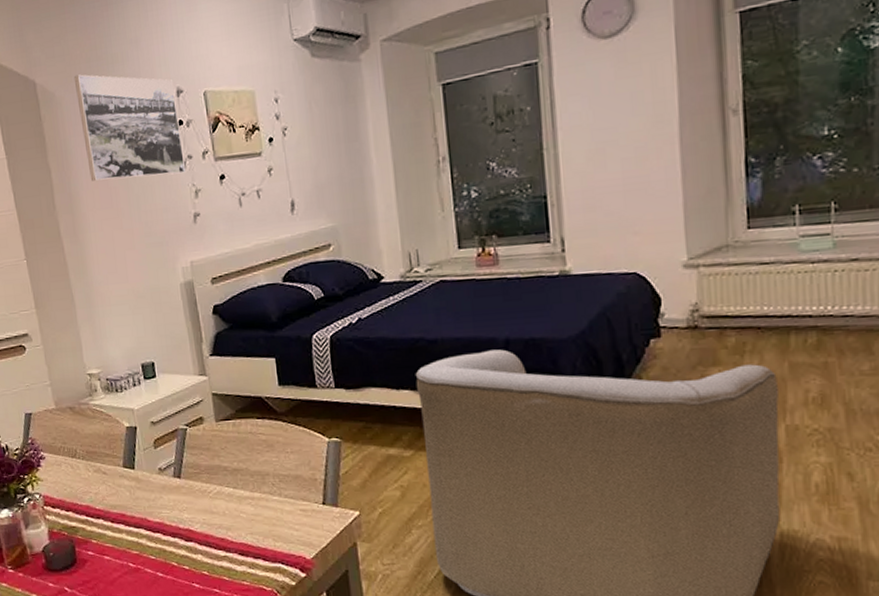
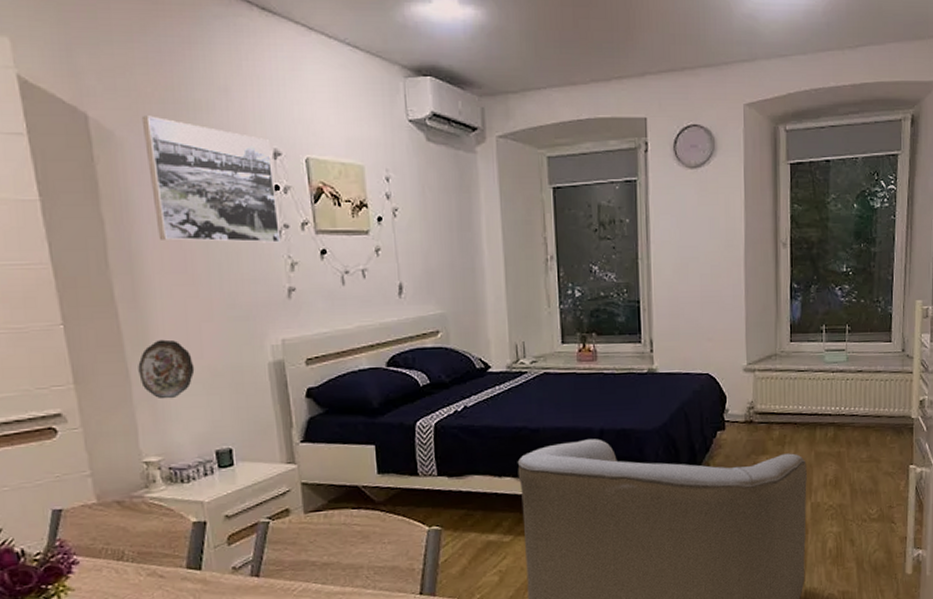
decorative plate: none [80,267,122,320] -> present [138,339,195,399]

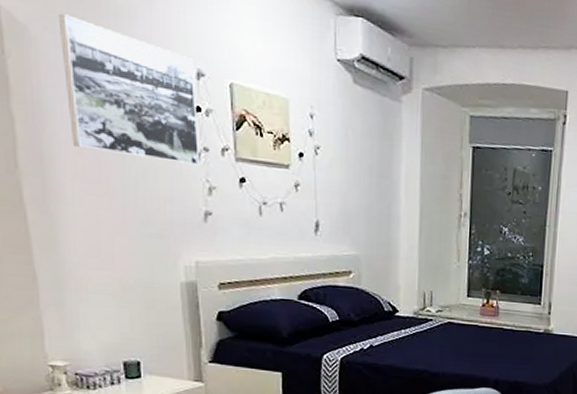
decorative plate: present [138,339,195,399] -> none [46,247,105,307]

